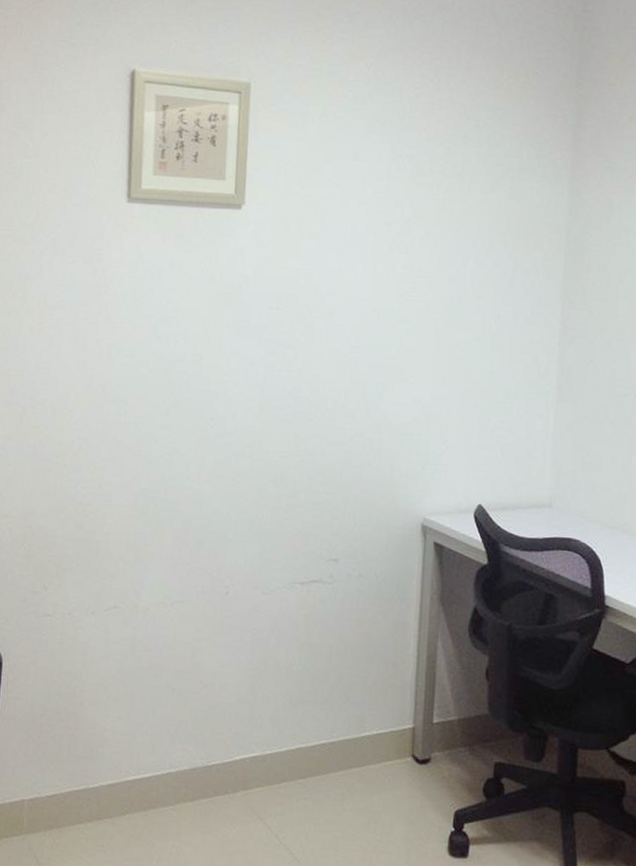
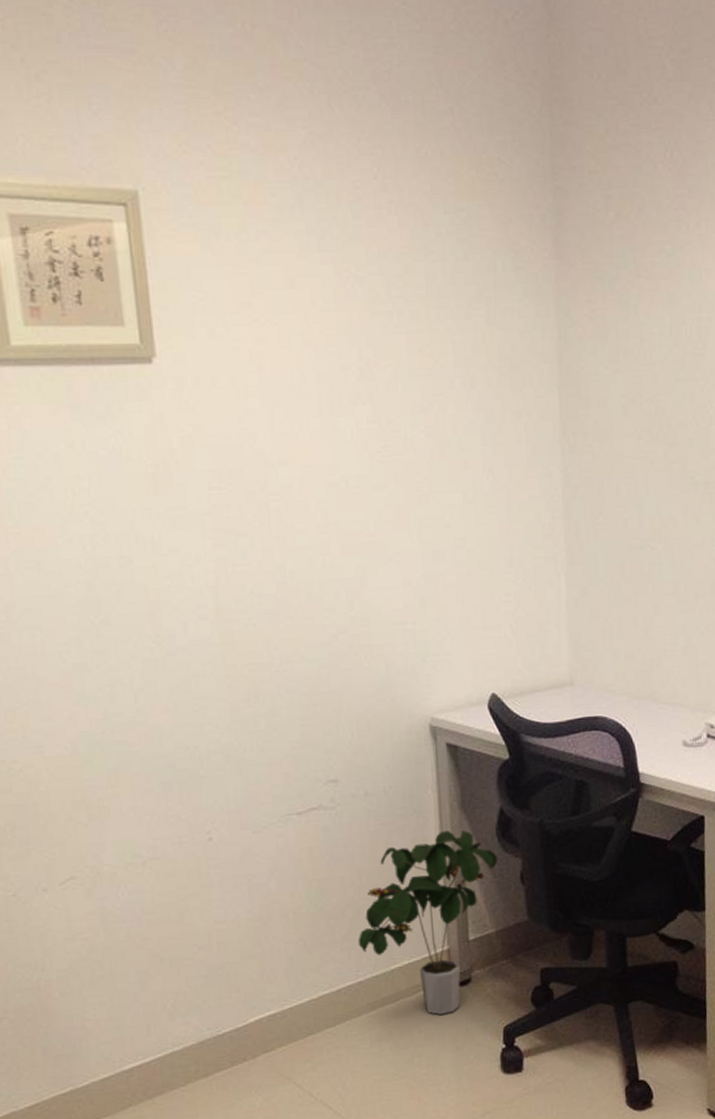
potted plant: none [336,619,467,788] -> present [357,830,498,1015]

